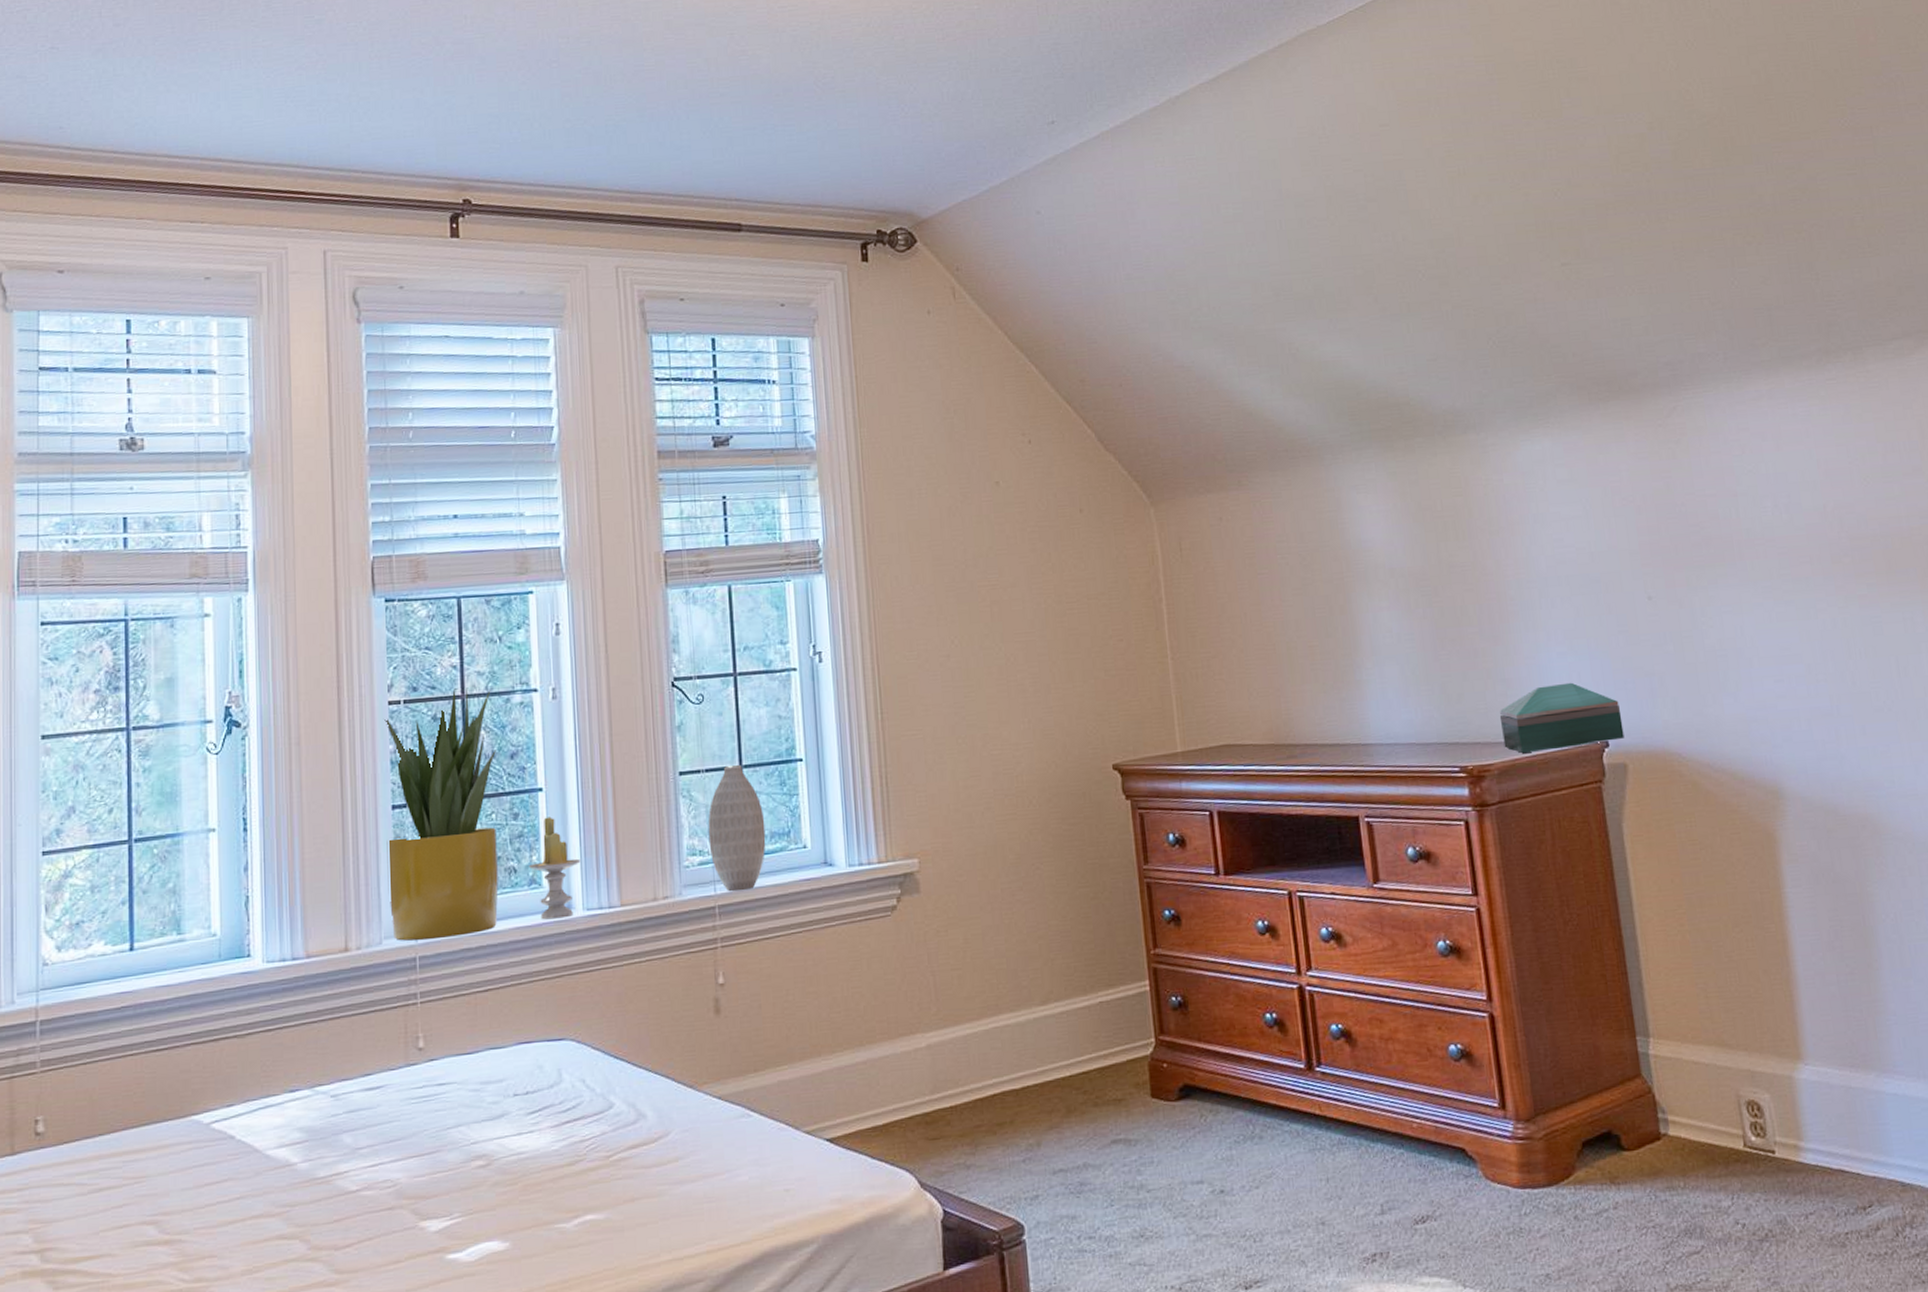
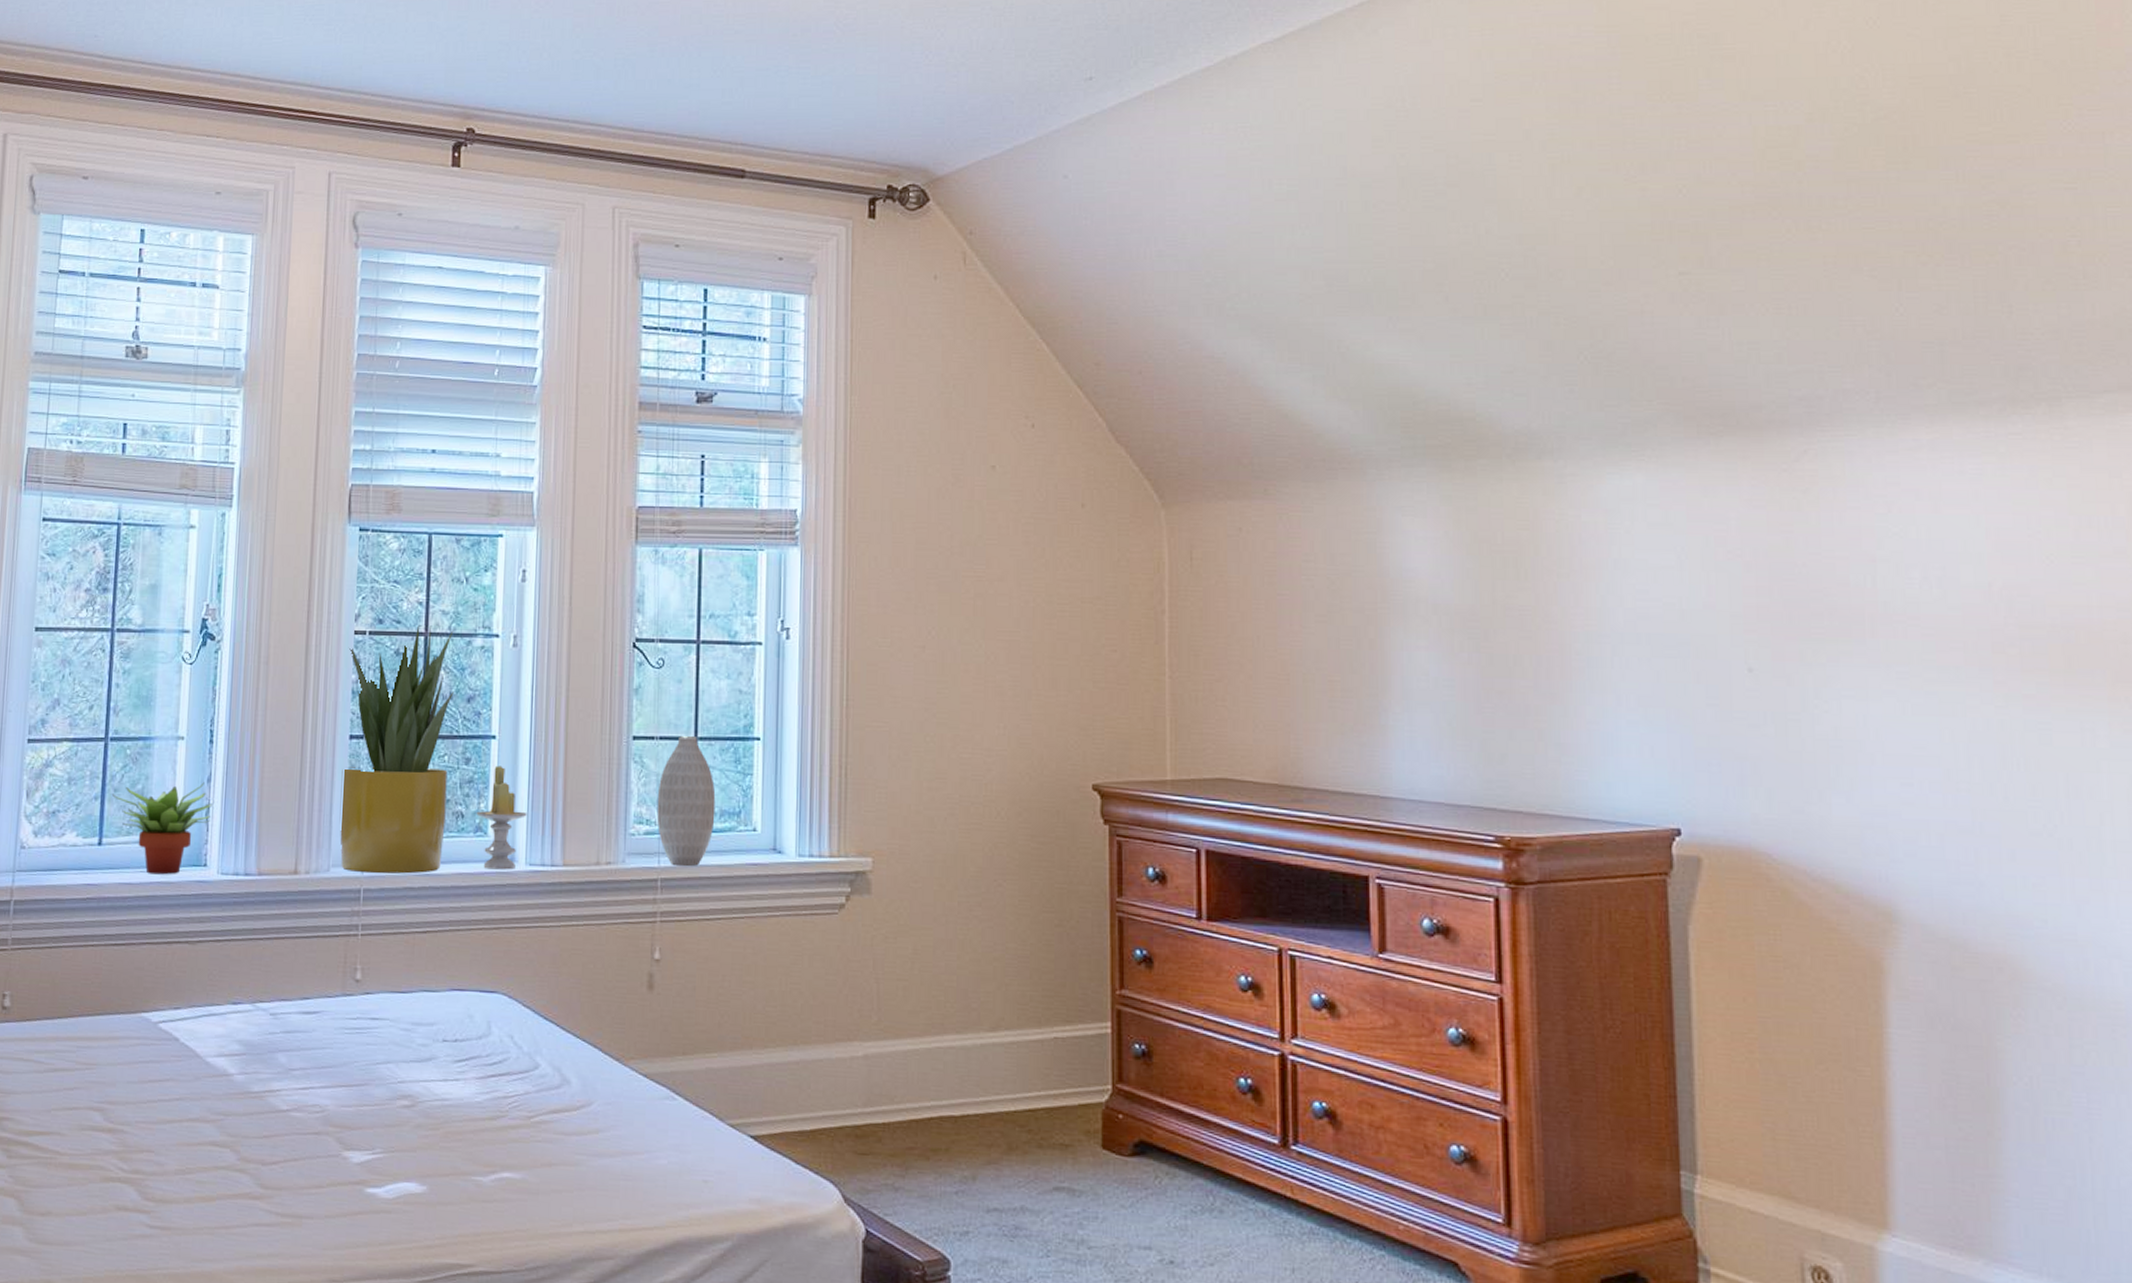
succulent plant: none [141,872,251,973] -> present [112,782,212,875]
jewelry box: present [1499,682,1625,753] -> none [1549,756,1701,830]

